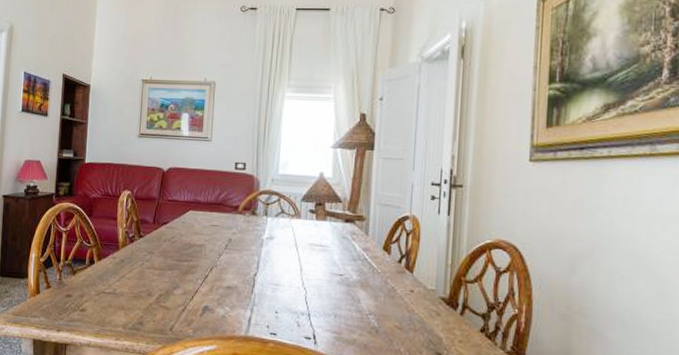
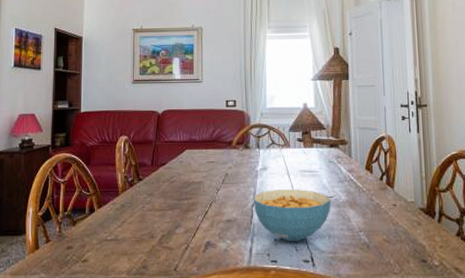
cereal bowl: none [256,260,341,317] -> present [253,189,331,242]

